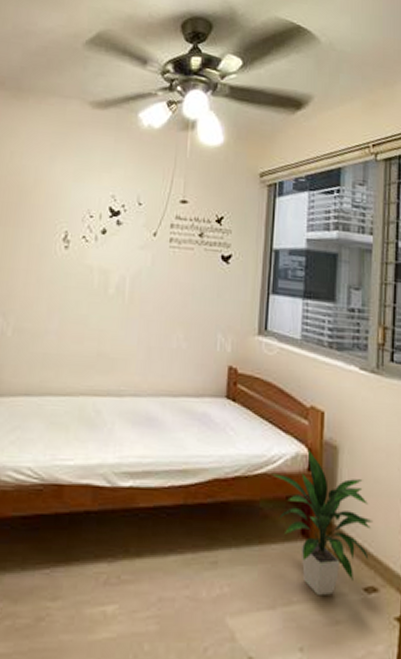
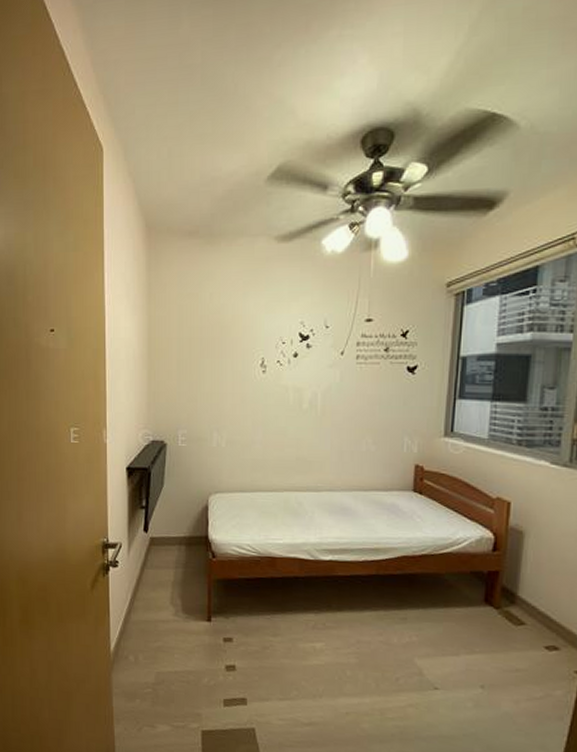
indoor plant: present [272,449,374,597] -> none [457,533,558,650]

